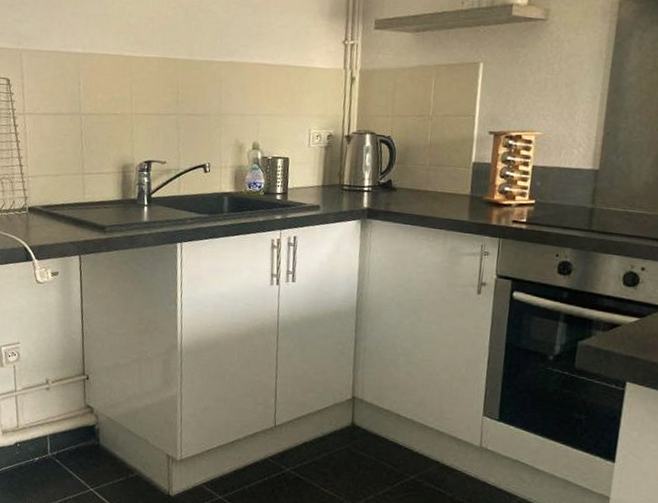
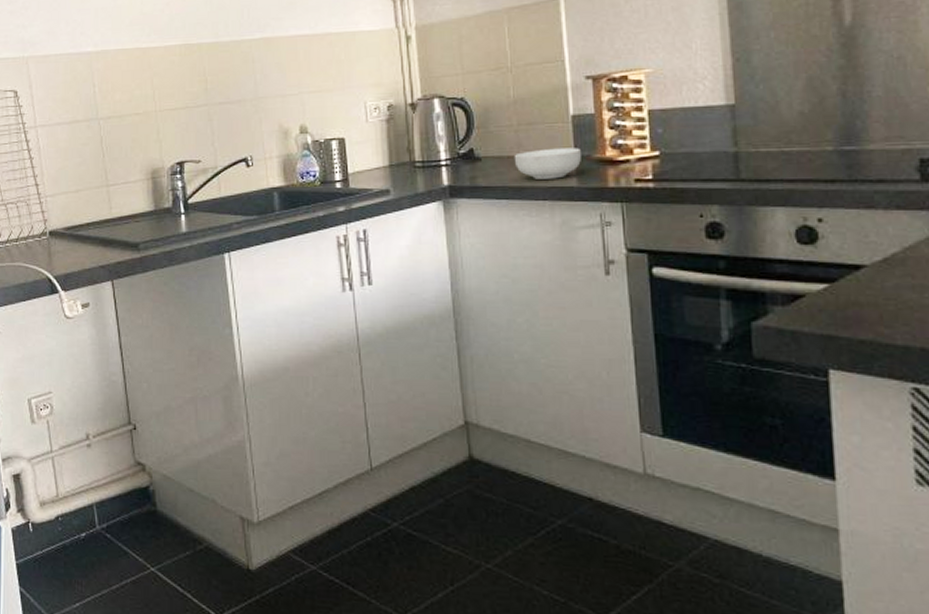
cereal bowl: none [422,187,475,213] -> present [514,148,581,179]

